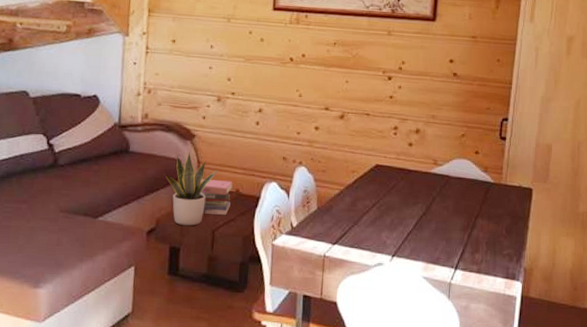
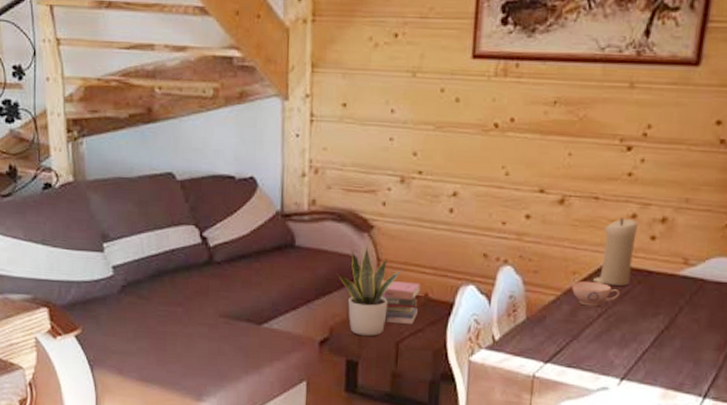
teacup: none [351,177,388,198] -> present [571,280,620,307]
candle: none [367,129,399,182] -> present [592,217,638,287]

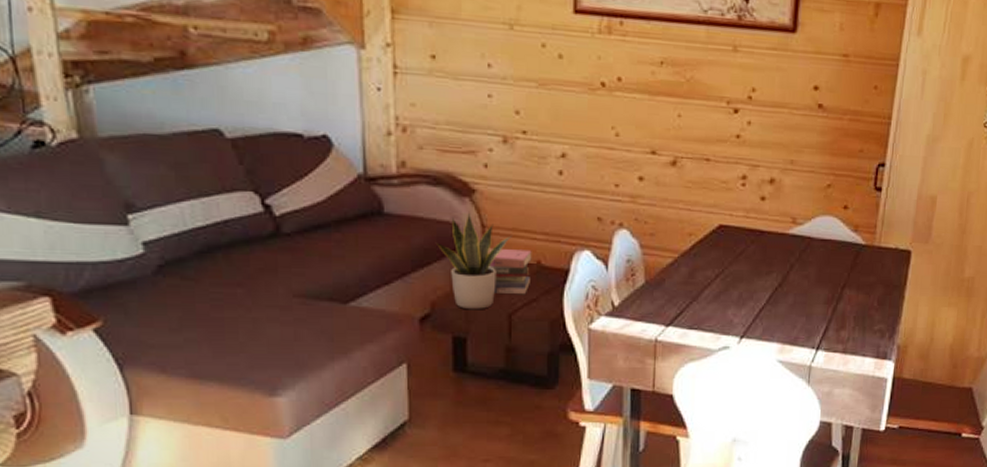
teacup: present [571,280,620,307] -> none [688,242,735,267]
candle: present [592,217,638,287] -> none [708,179,748,247]

